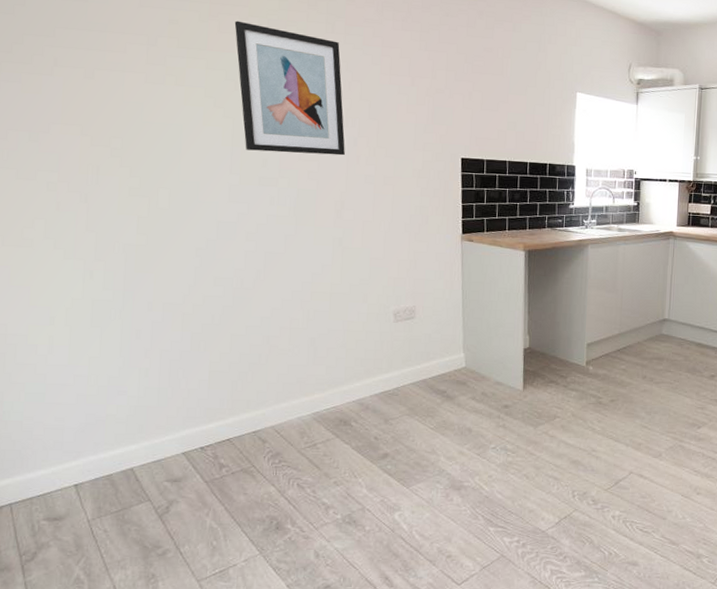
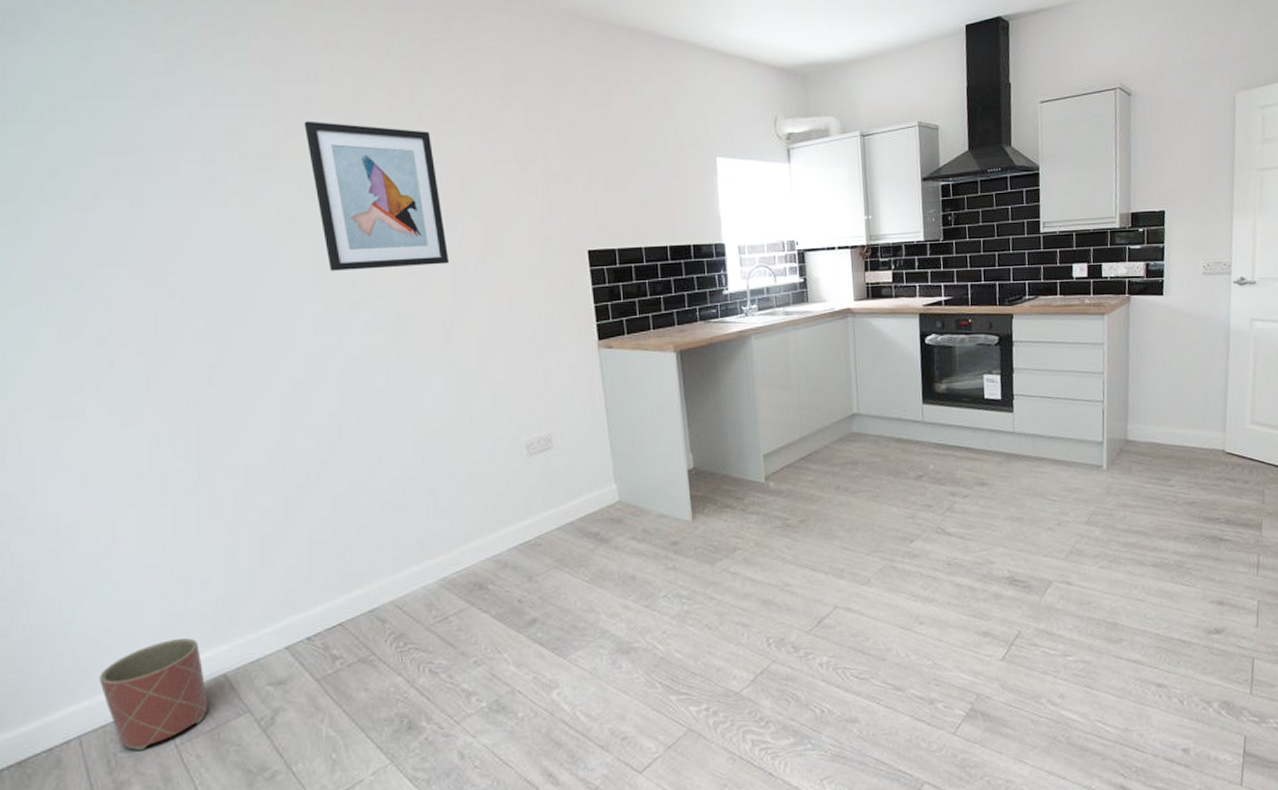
planter: none [30,436,117,520] -> present [99,638,209,750]

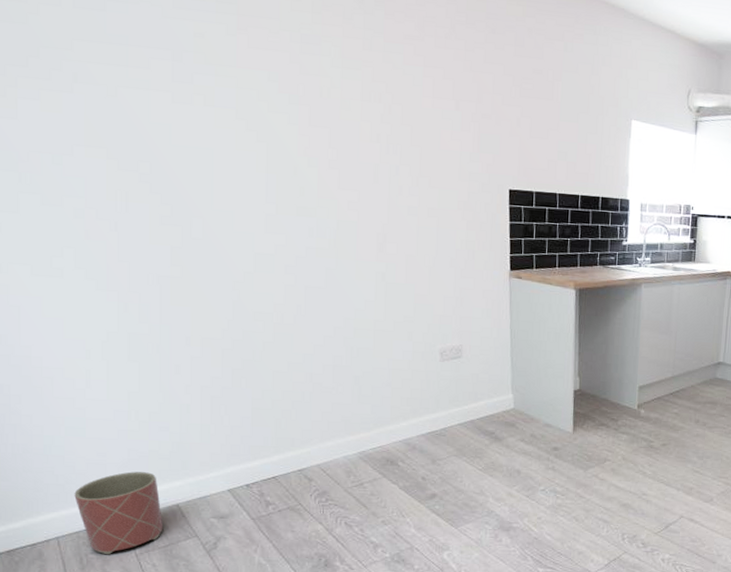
wall art: present [304,121,449,271] -> none [265,35,386,185]

